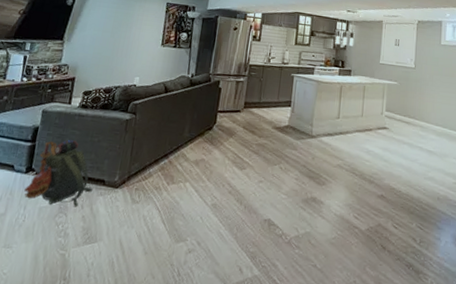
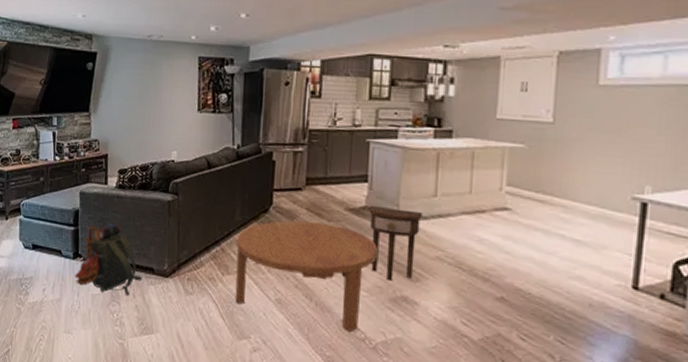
coffee table: none [176,136,296,229] -> present [235,220,378,332]
side table: none [290,125,329,185] -> present [368,206,422,281]

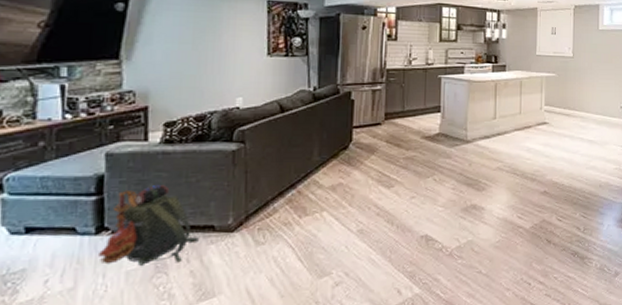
coffee table: present [235,220,378,332] -> none [314,152,450,245]
side table: present [368,206,422,281] -> none [442,132,485,193]

